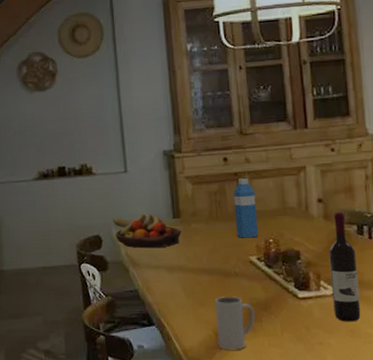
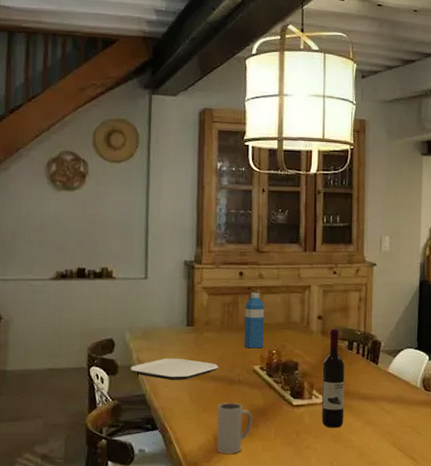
fruit bowl: present [112,213,182,249] -> none [127,320,193,354]
plate: none [119,251,212,274] -> present [130,358,219,380]

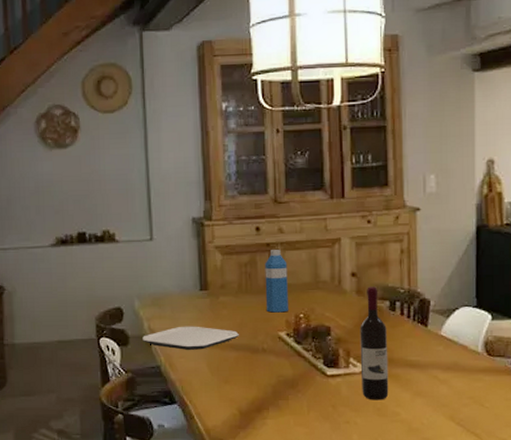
mug: present [216,403,254,454] -> none [241,374,283,429]

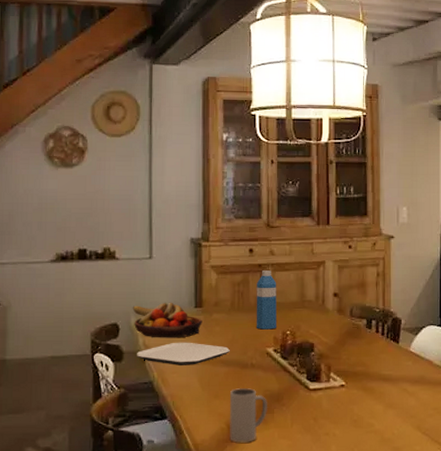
fruit bowl: none [135,285,209,322] -> present [132,302,202,338]
mug: none [241,374,283,429] -> present [229,388,268,443]
wine bottle: present [360,287,389,400] -> none [340,306,365,413]

